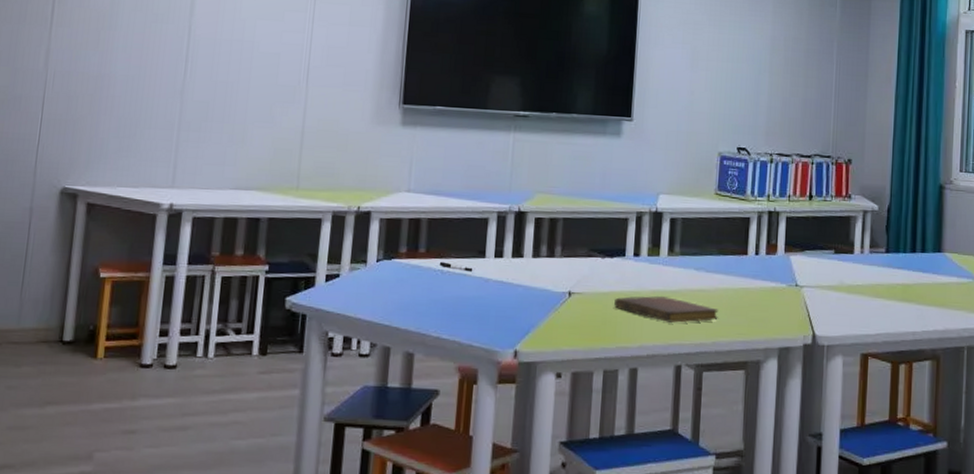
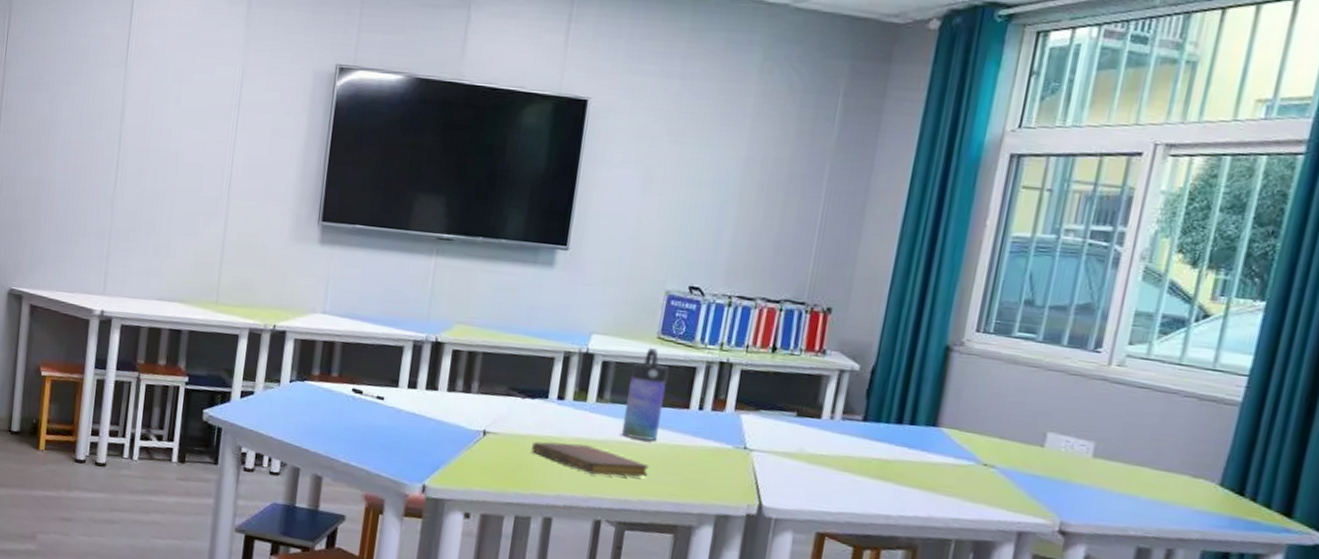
water bottle: none [692,204,728,287] -> present [621,348,670,441]

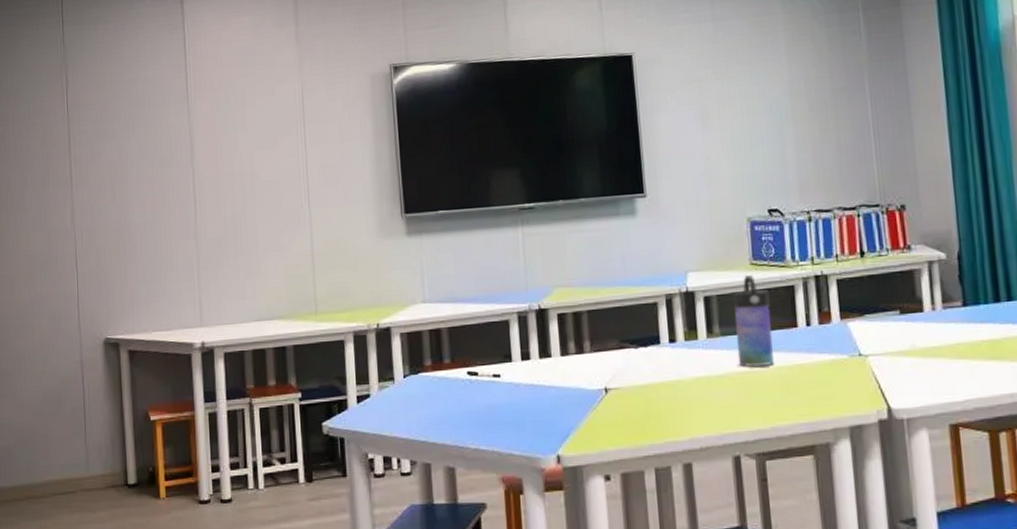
notebook: present [531,441,649,478] -> none [655,383,774,410]

